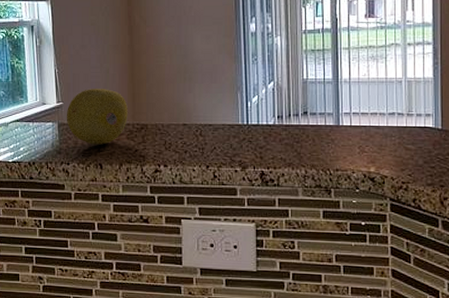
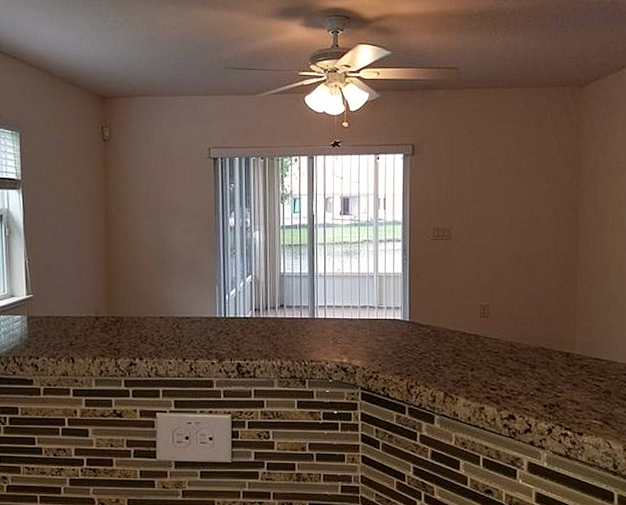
fruit: present [66,88,128,145] -> none [36,280,102,338]

